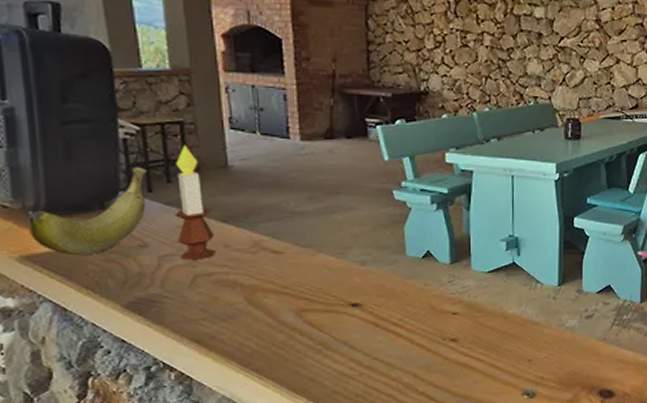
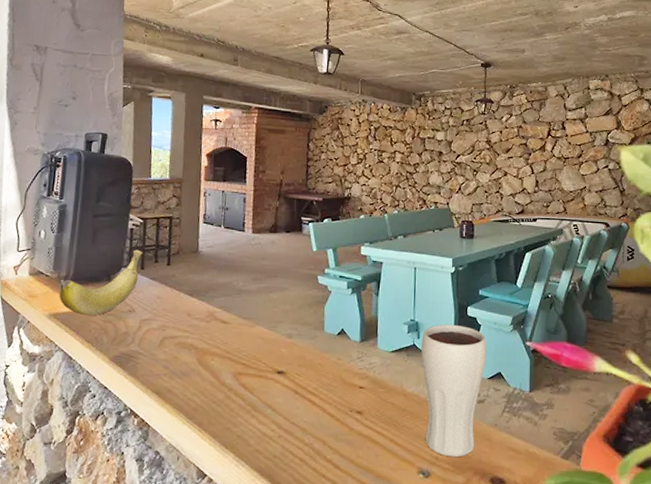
candle: present [174,144,216,260] -> none [155,234,182,325]
drinking glass: none [522,237,596,375] -> present [421,324,487,458]

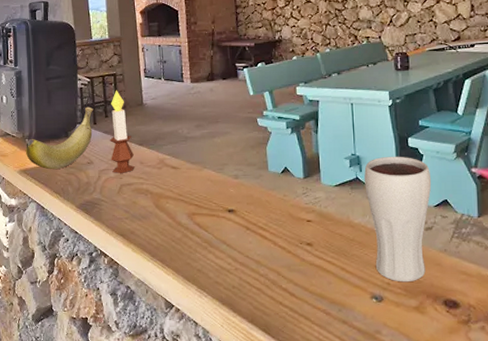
candle: none [155,234,182,325] -> present [109,90,135,173]

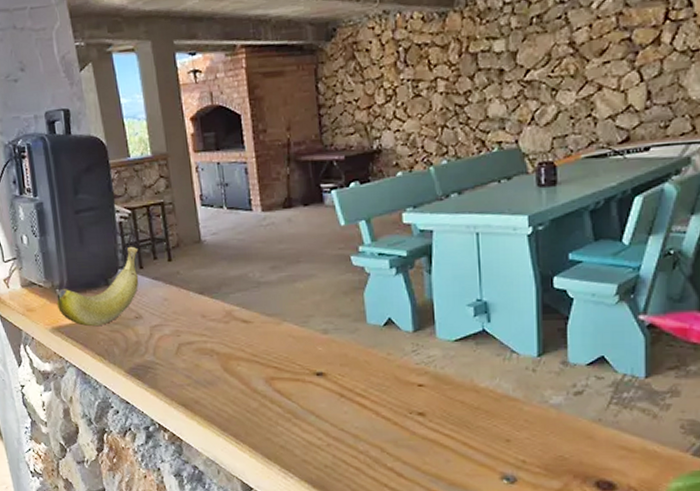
candle: present [109,90,135,173] -> none [160,223,196,330]
drinking glass: present [364,156,432,282] -> none [493,301,584,460]

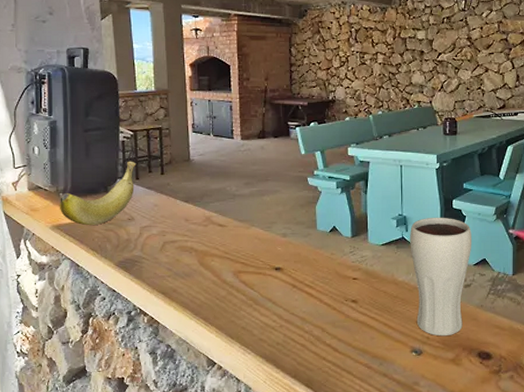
drinking glass: none [493,301,584,460] -> present [410,217,472,337]

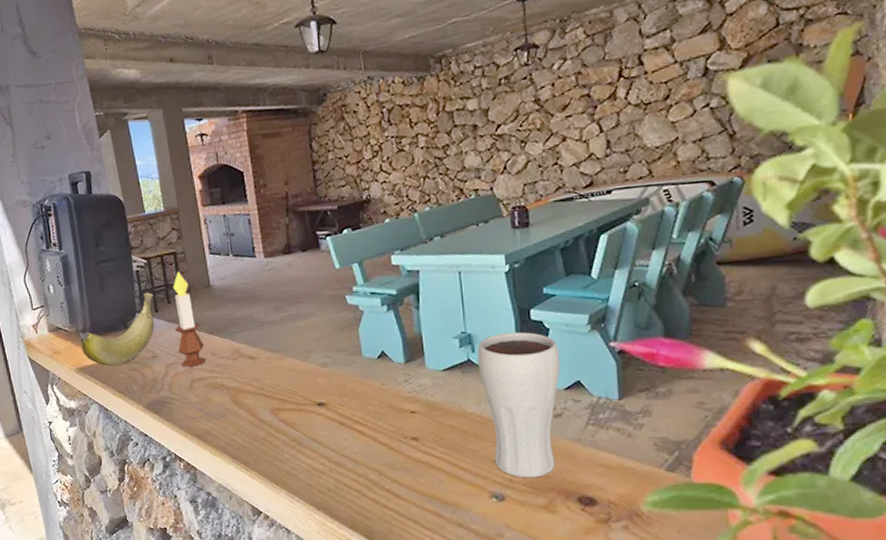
candle: none [152,144,180,230] -> present [173,271,207,367]

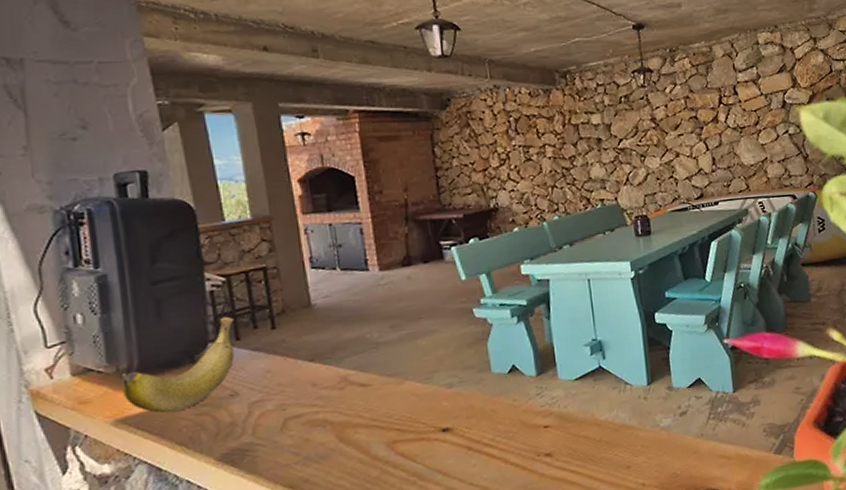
candle: present [173,271,207,367] -> none [261,289,305,404]
drinking glass: present [477,331,561,478] -> none [608,335,683,480]

